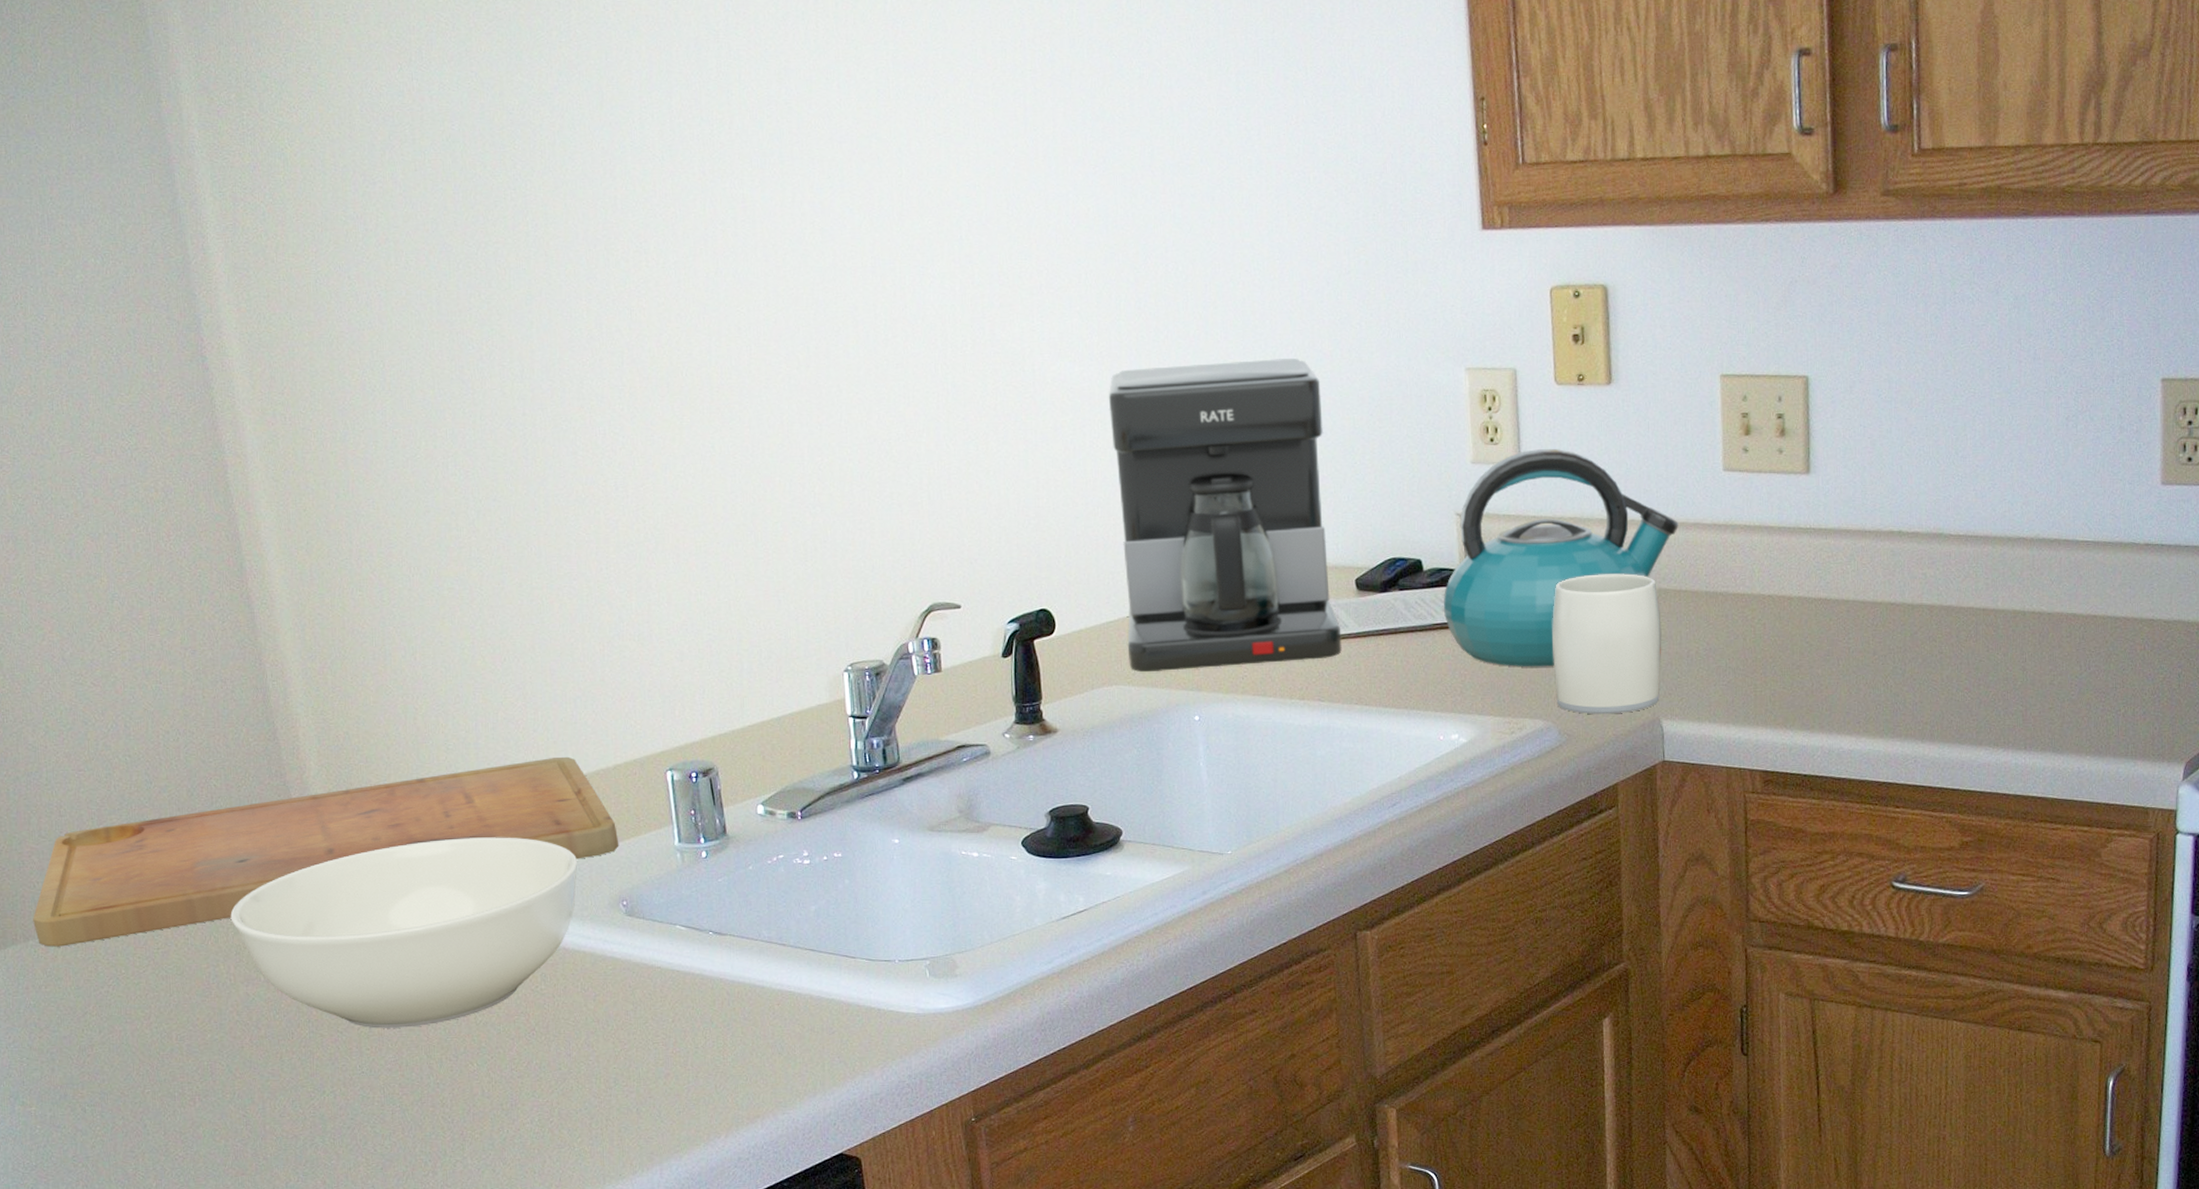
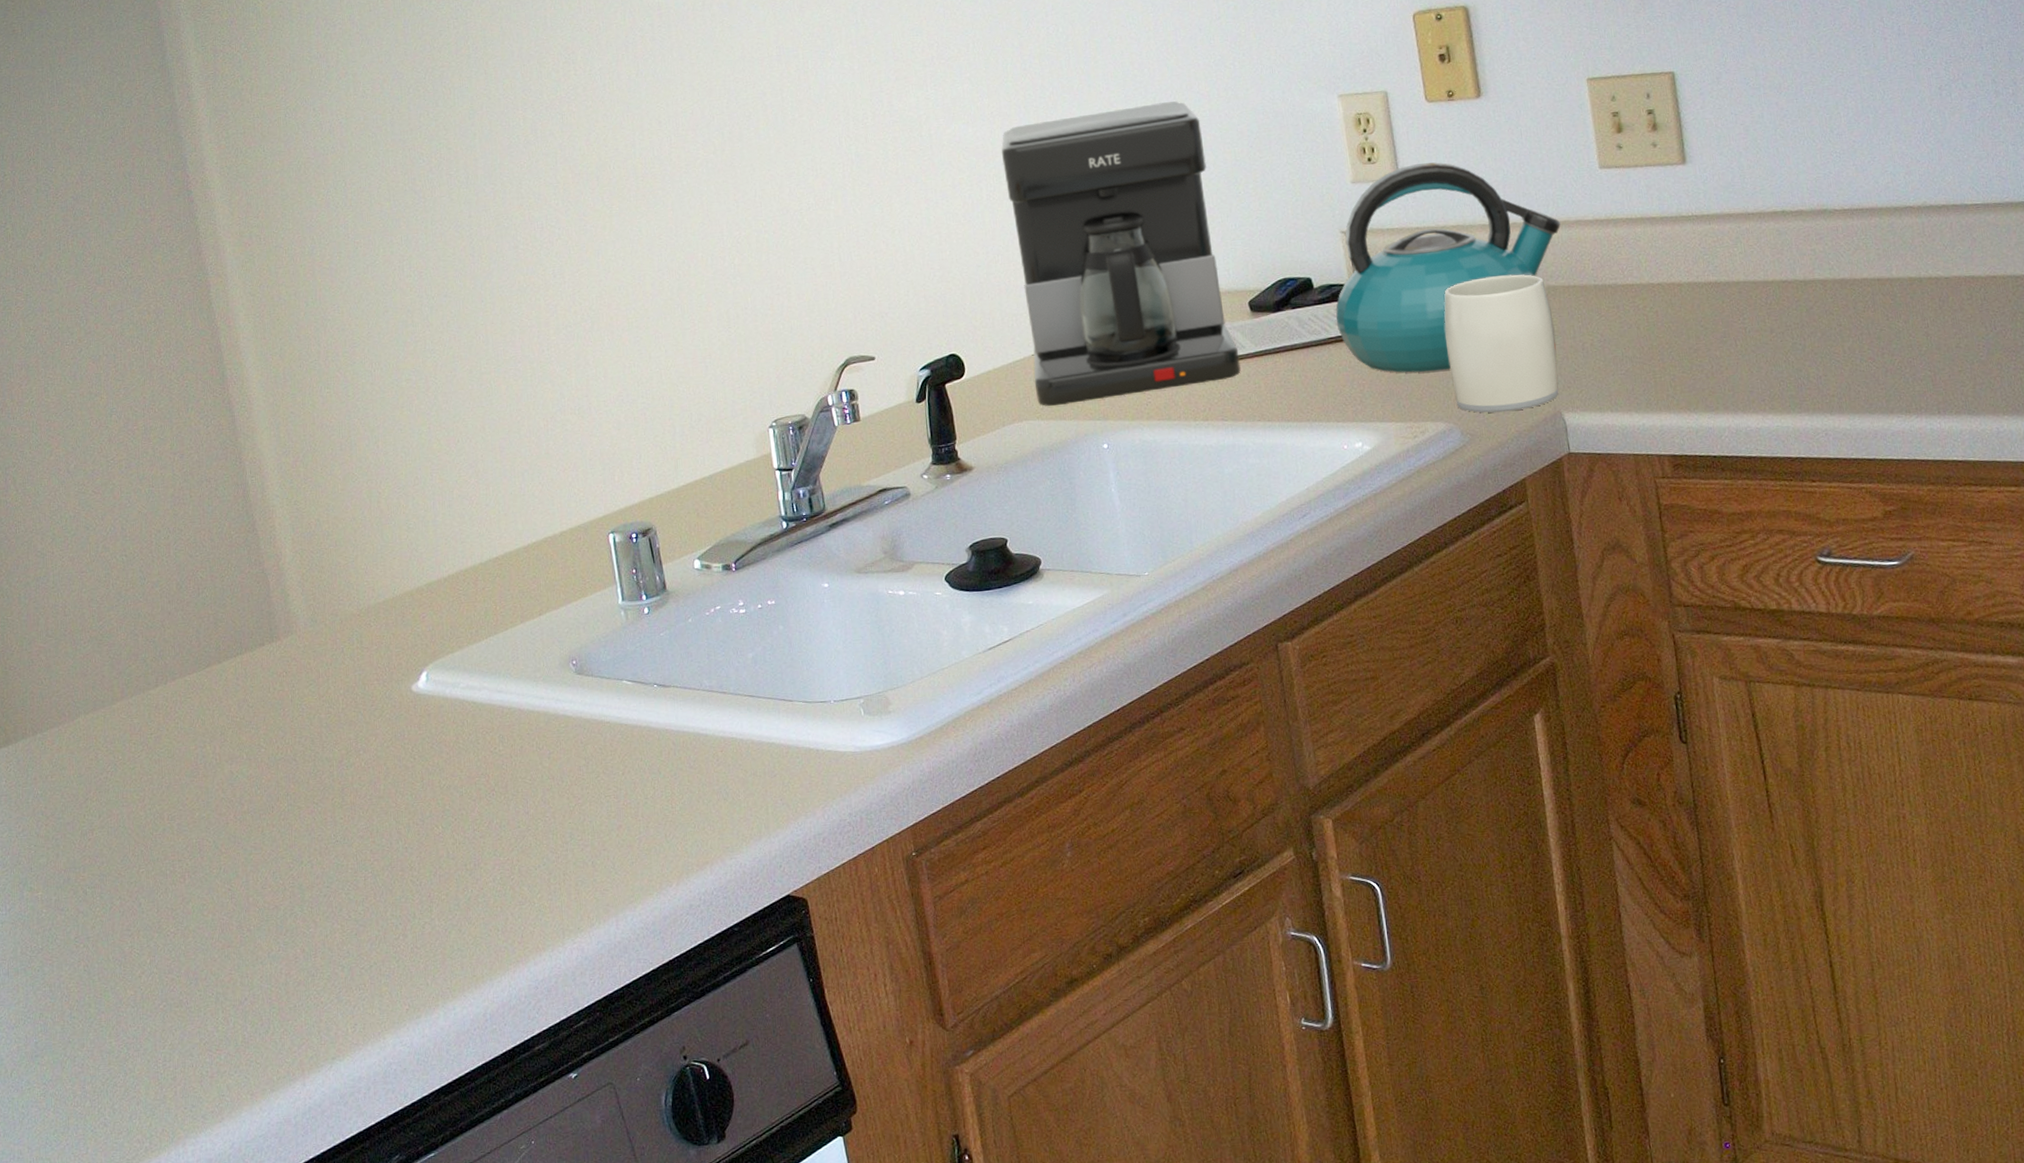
cutting board: present [33,756,619,947] -> none [41,527,568,739]
bowl: present [230,837,578,1029] -> none [215,606,530,798]

